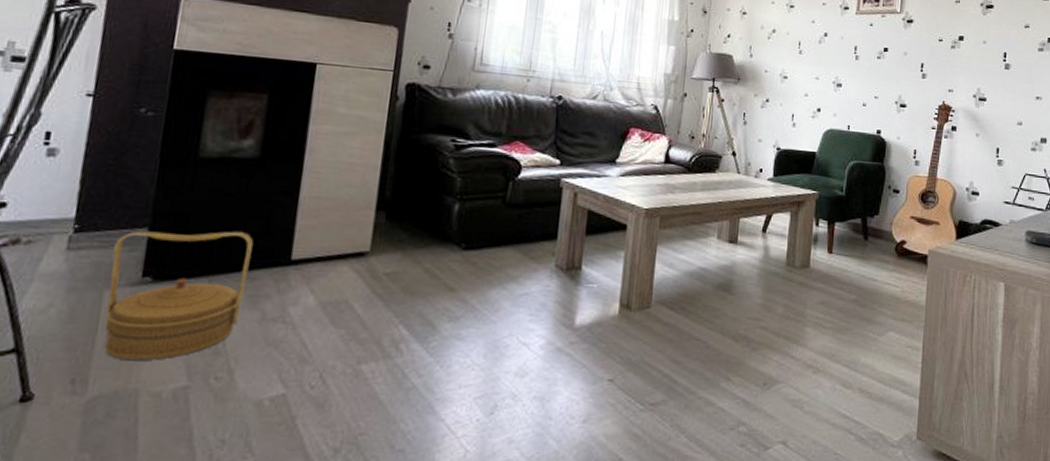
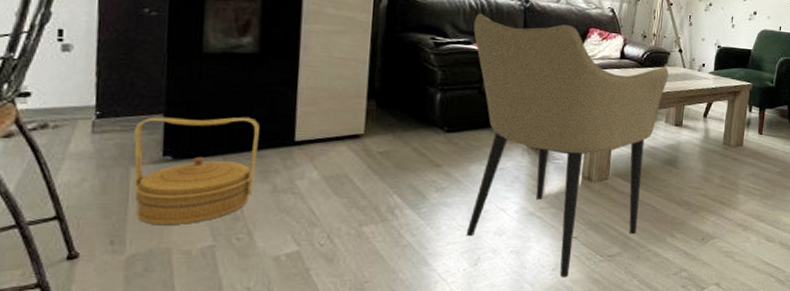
armchair: none [481,111,720,432] -> present [466,13,669,277]

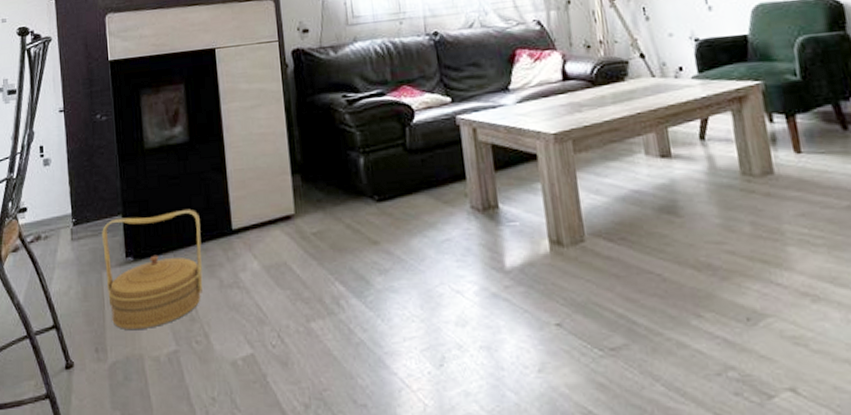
armchair: present [466,13,669,277] -> none [383,51,642,382]

